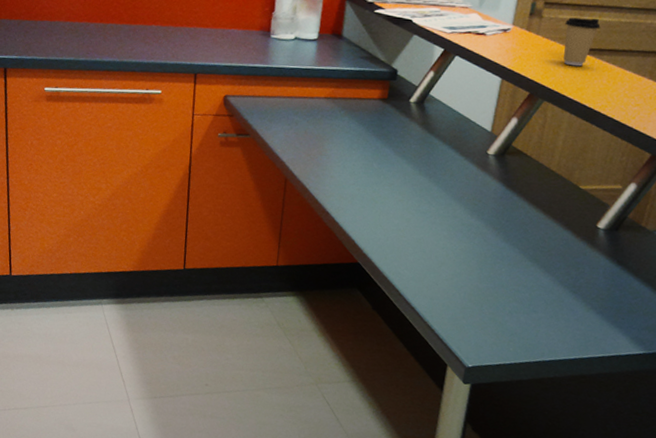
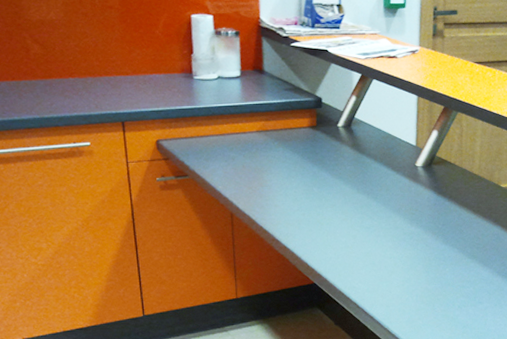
coffee cup: present [563,17,601,67] -> none [465,34,496,78]

